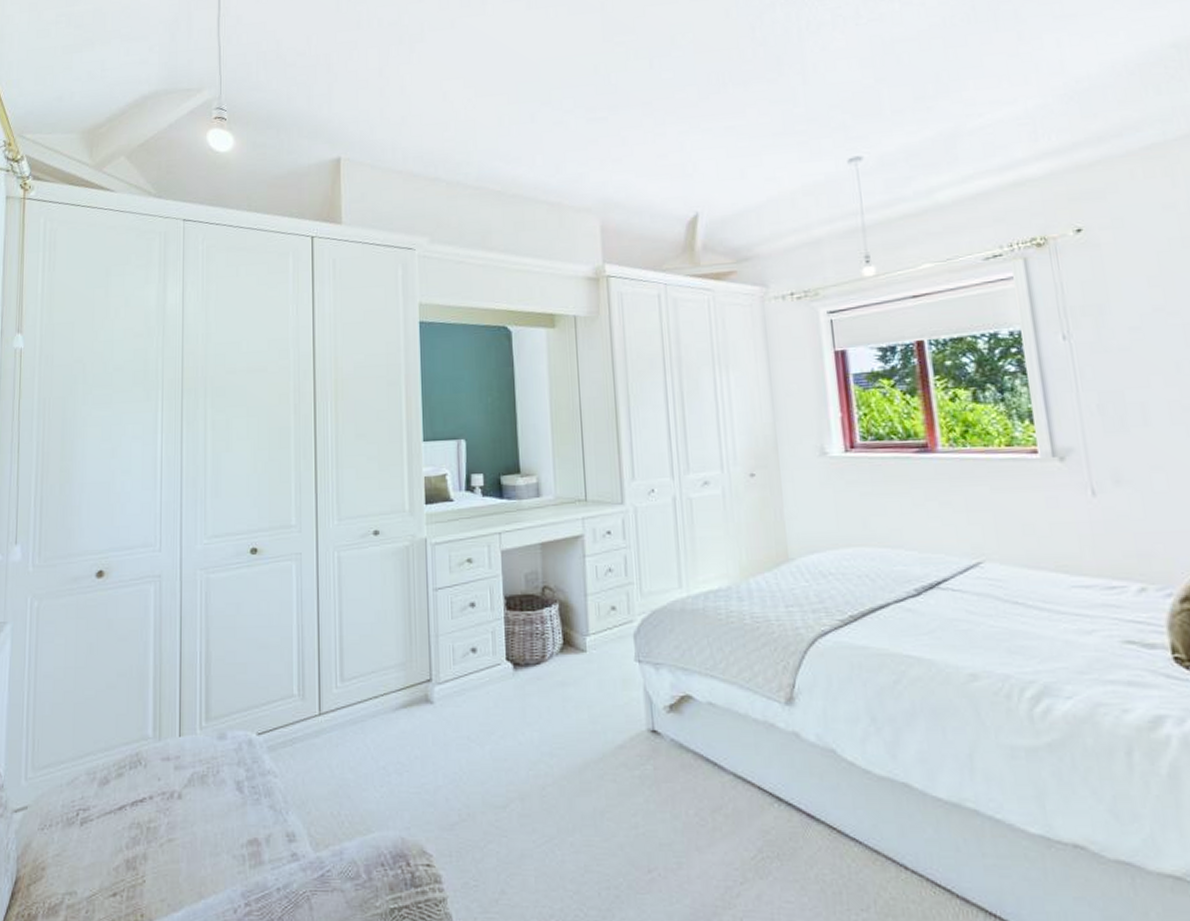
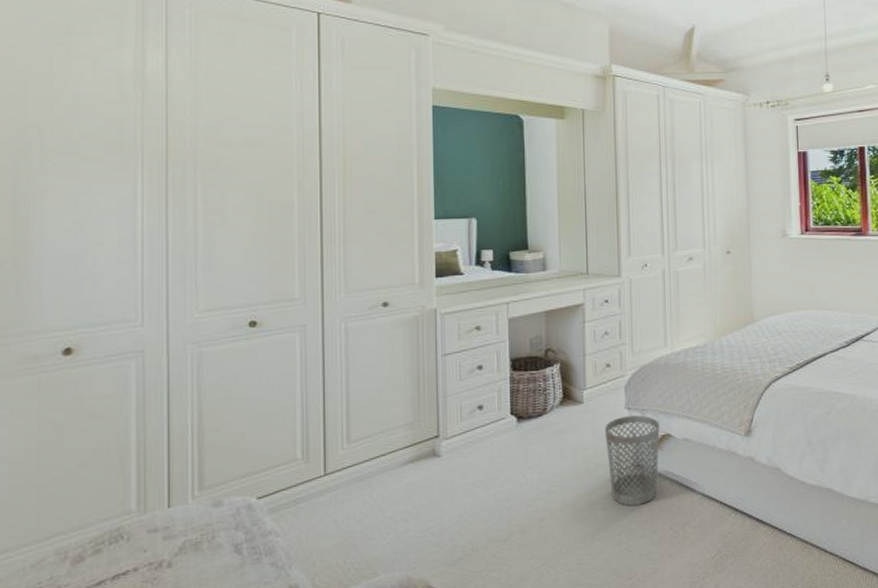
wastebasket: none [612,670,678,780] -> present [604,415,660,506]

